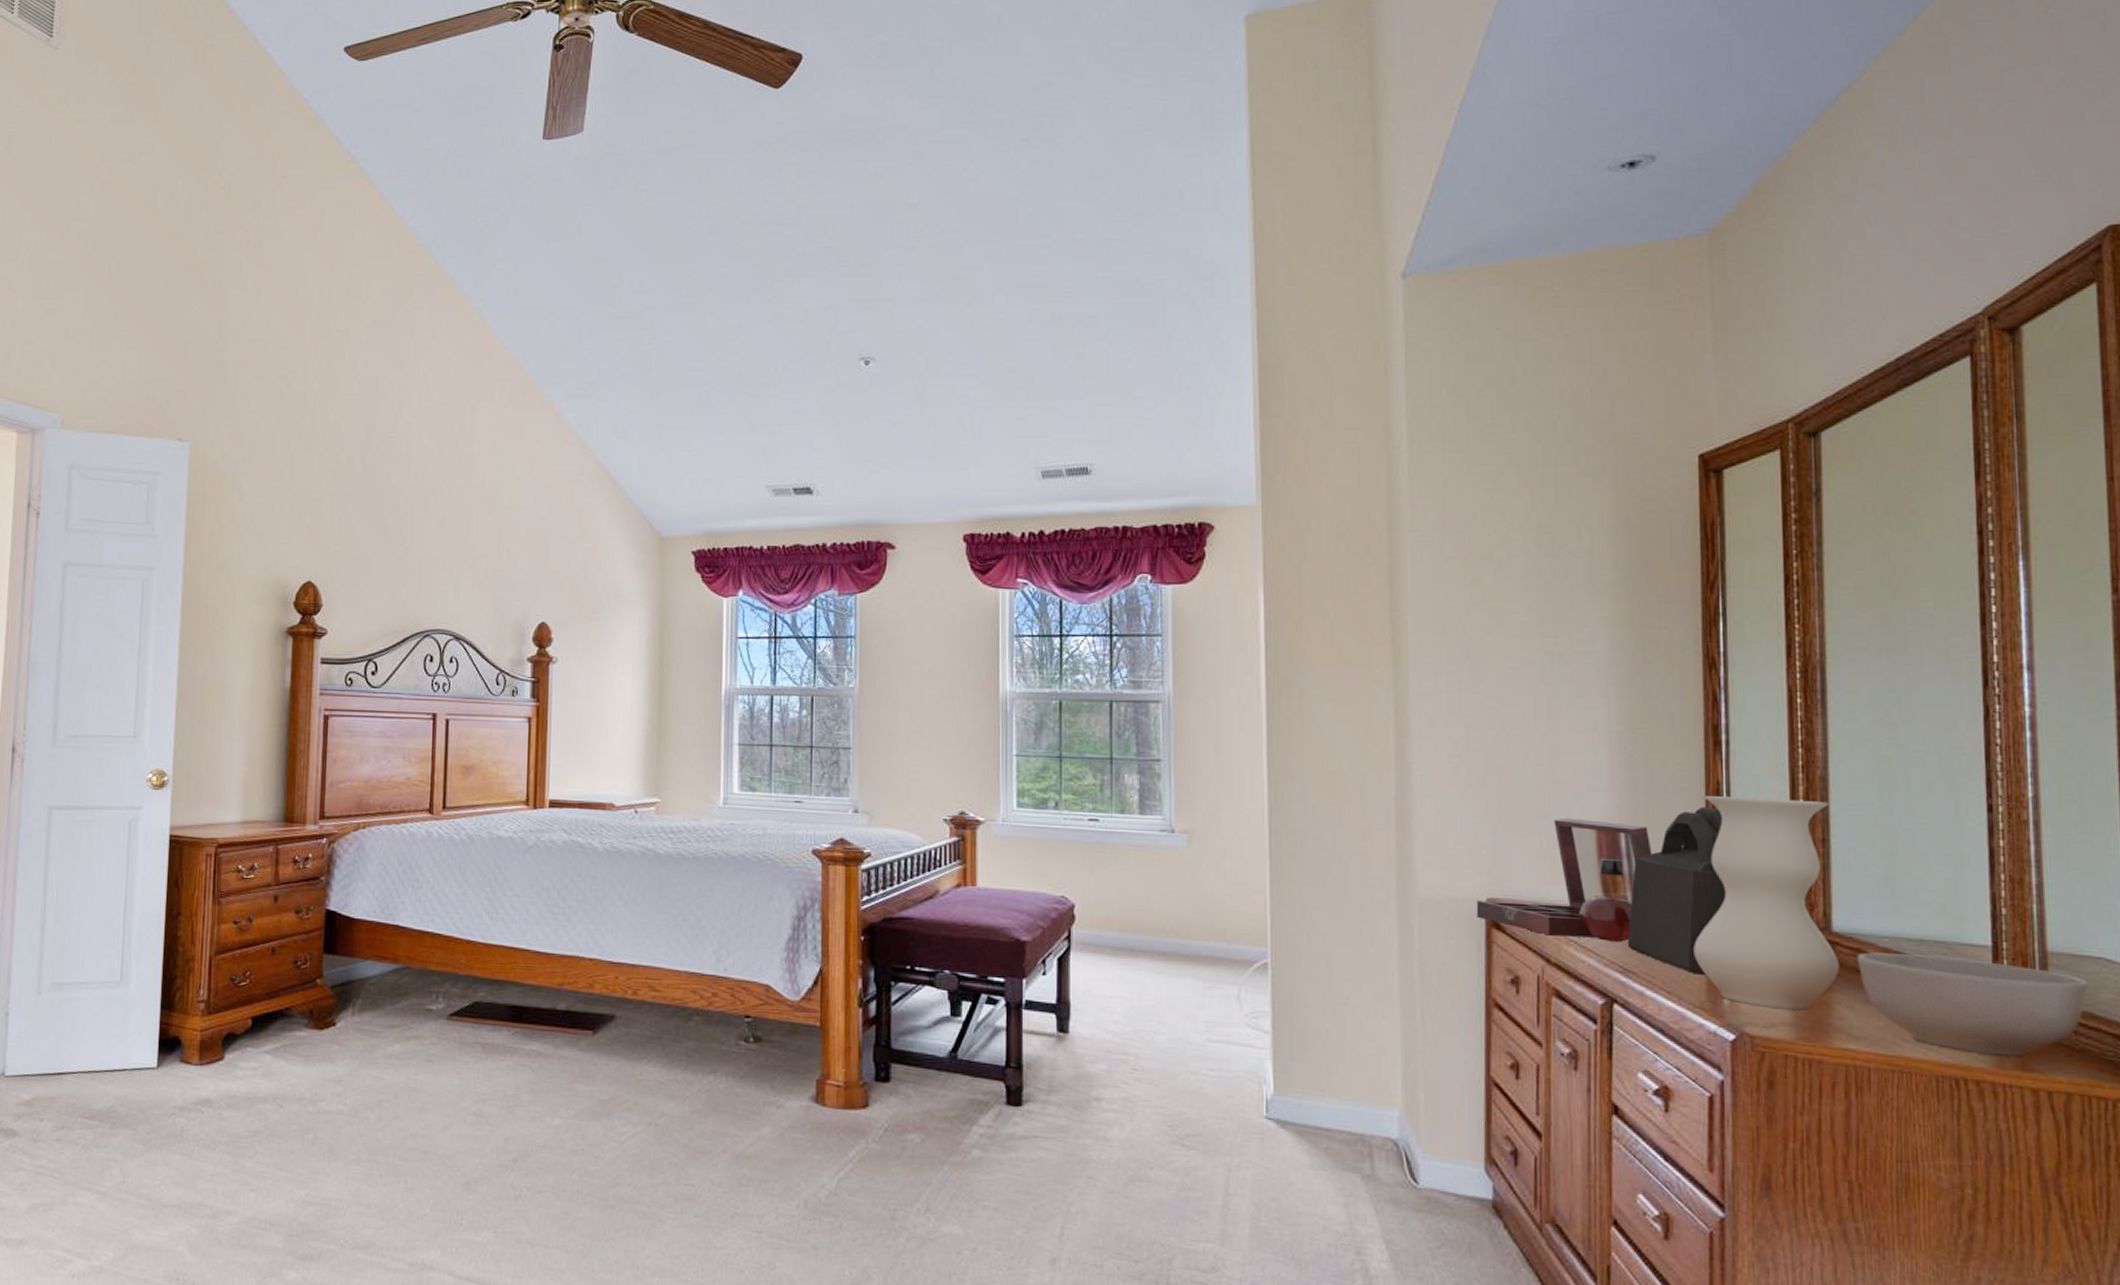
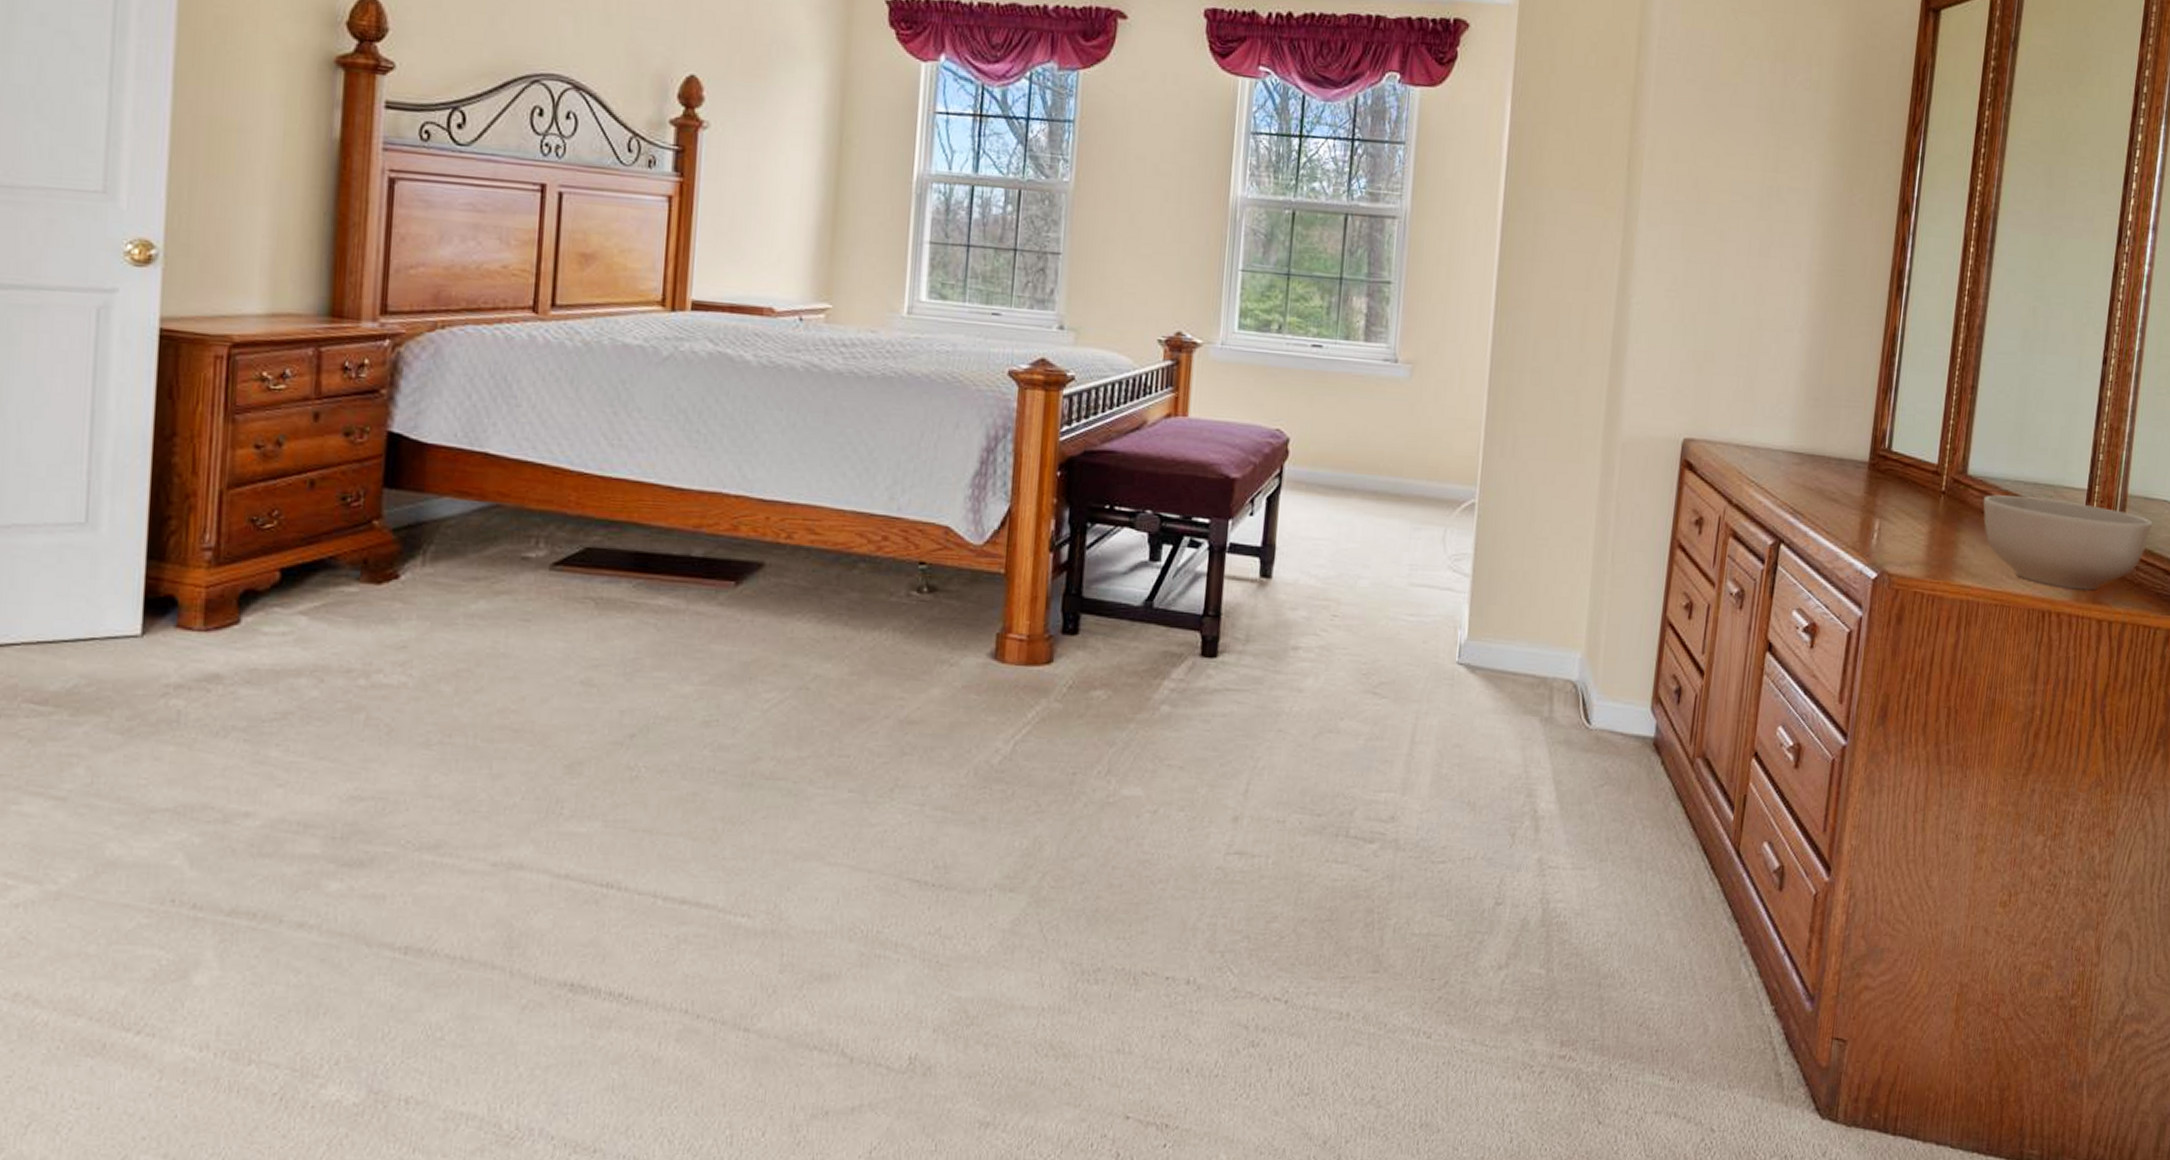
jewelry box: present [1476,817,1652,938] -> none [1672,358,1832,479]
perfume bottle: present [1578,857,1633,942] -> none [1761,399,1809,484]
handbag: present [1627,806,1727,975] -> none [1799,351,1895,516]
vase: present [1694,796,1840,1011] -> none [1853,340,1982,550]

